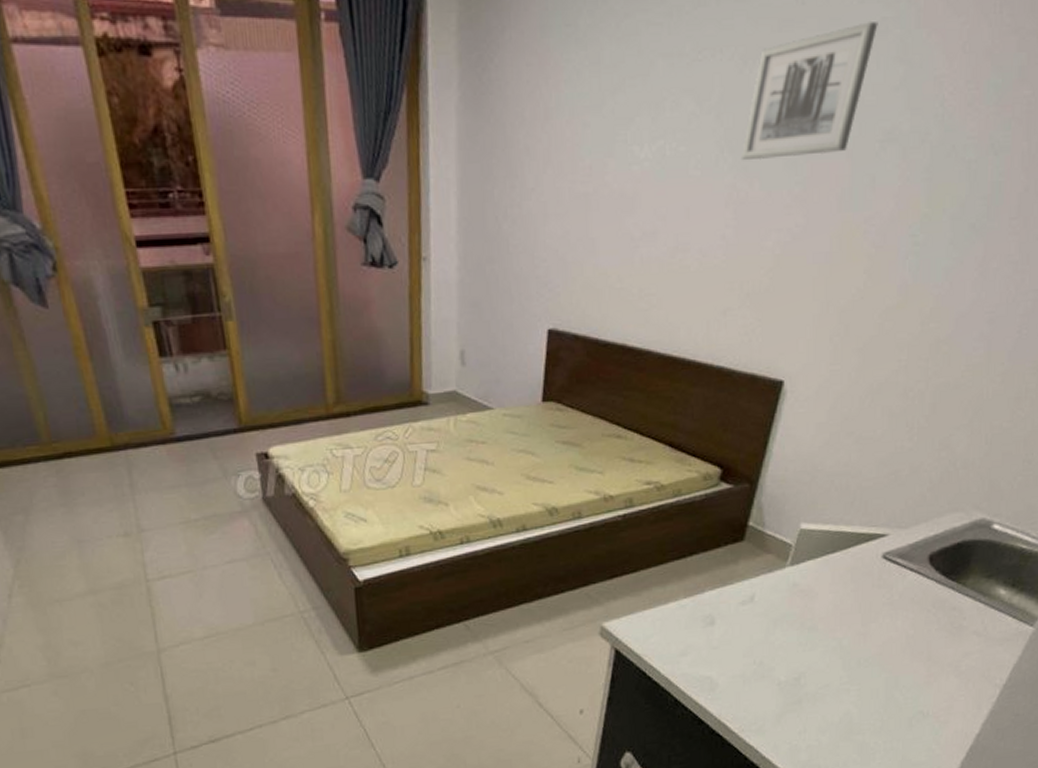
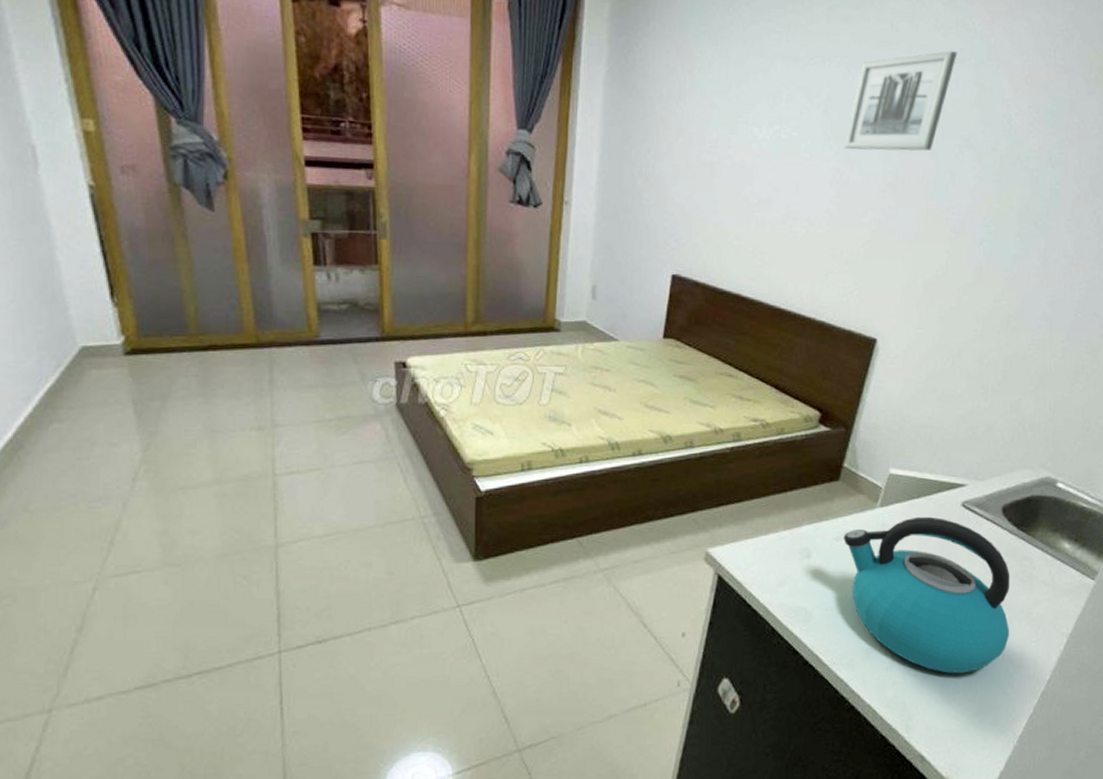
kettle: none [750,571,937,734] -> present [843,516,1010,674]

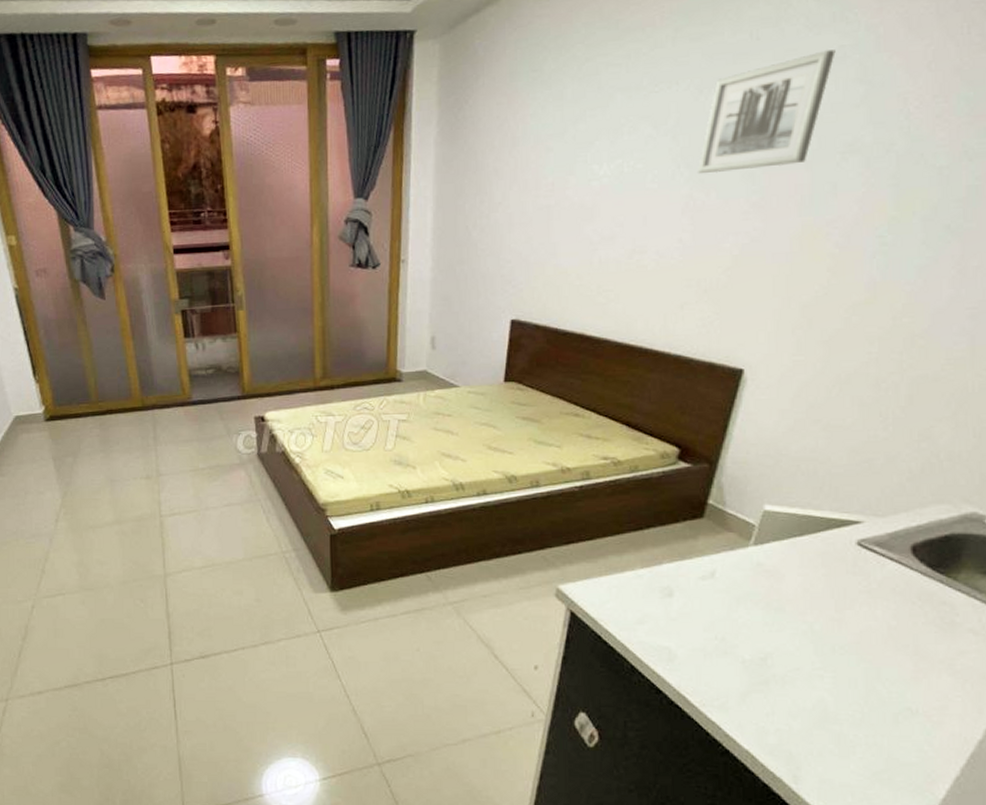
kettle: present [843,516,1010,674] -> none [711,556,926,726]

